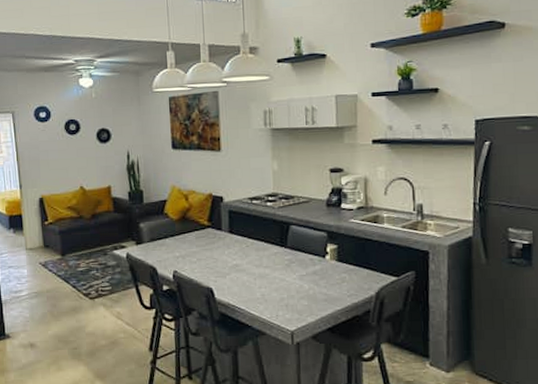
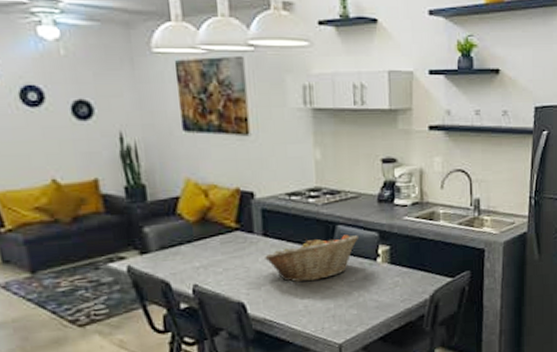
fruit basket: none [230,234,309,274] -> present [265,234,358,282]

